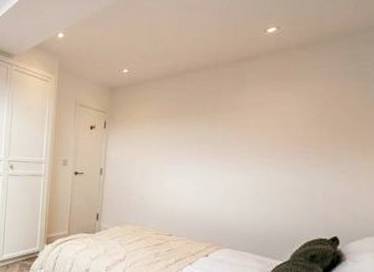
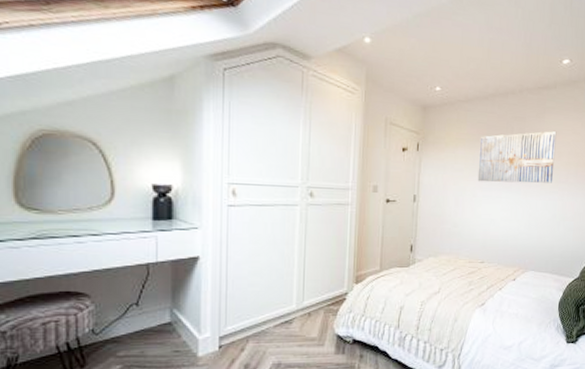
wall art: none [165,103,260,158] -> present [477,131,557,183]

